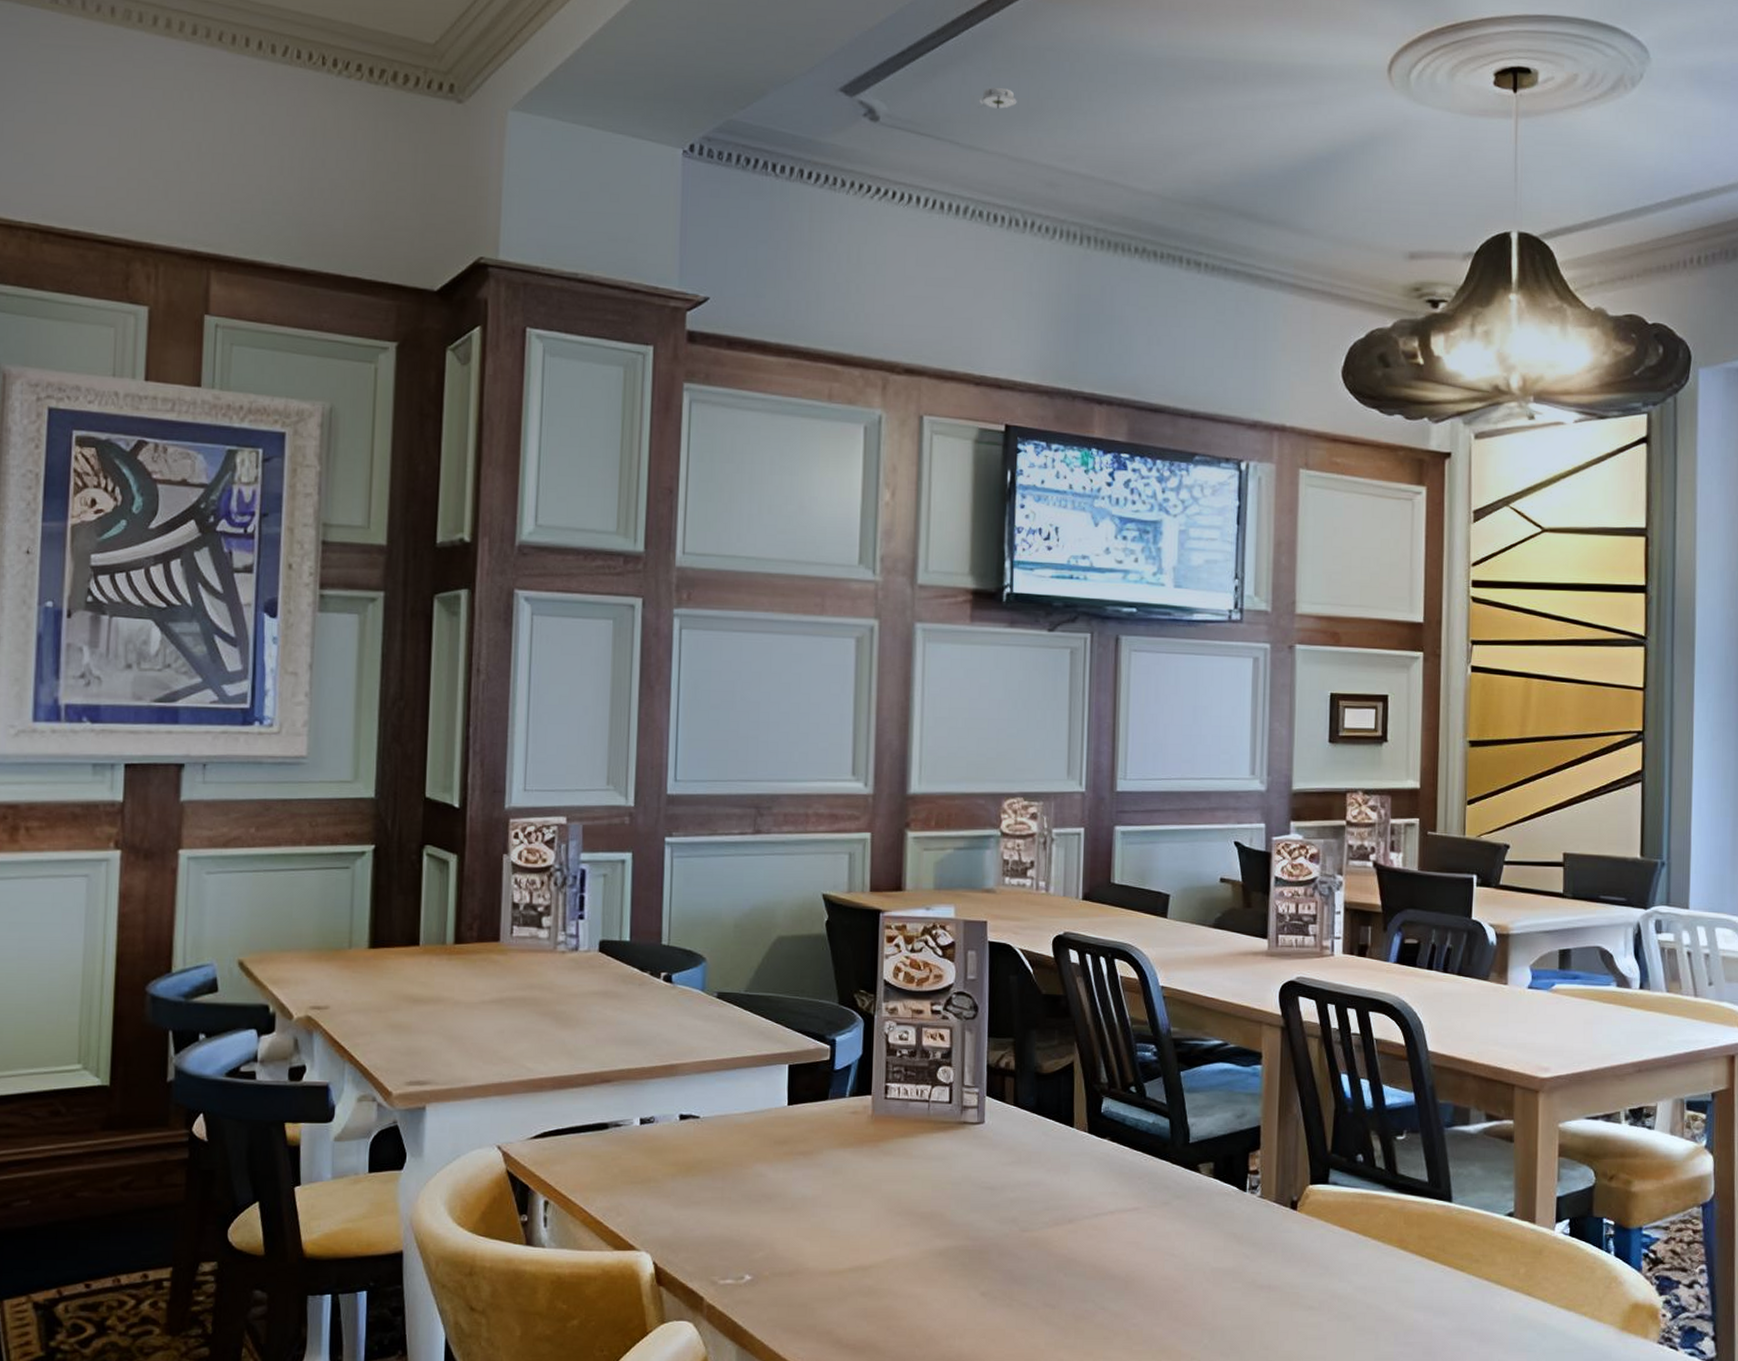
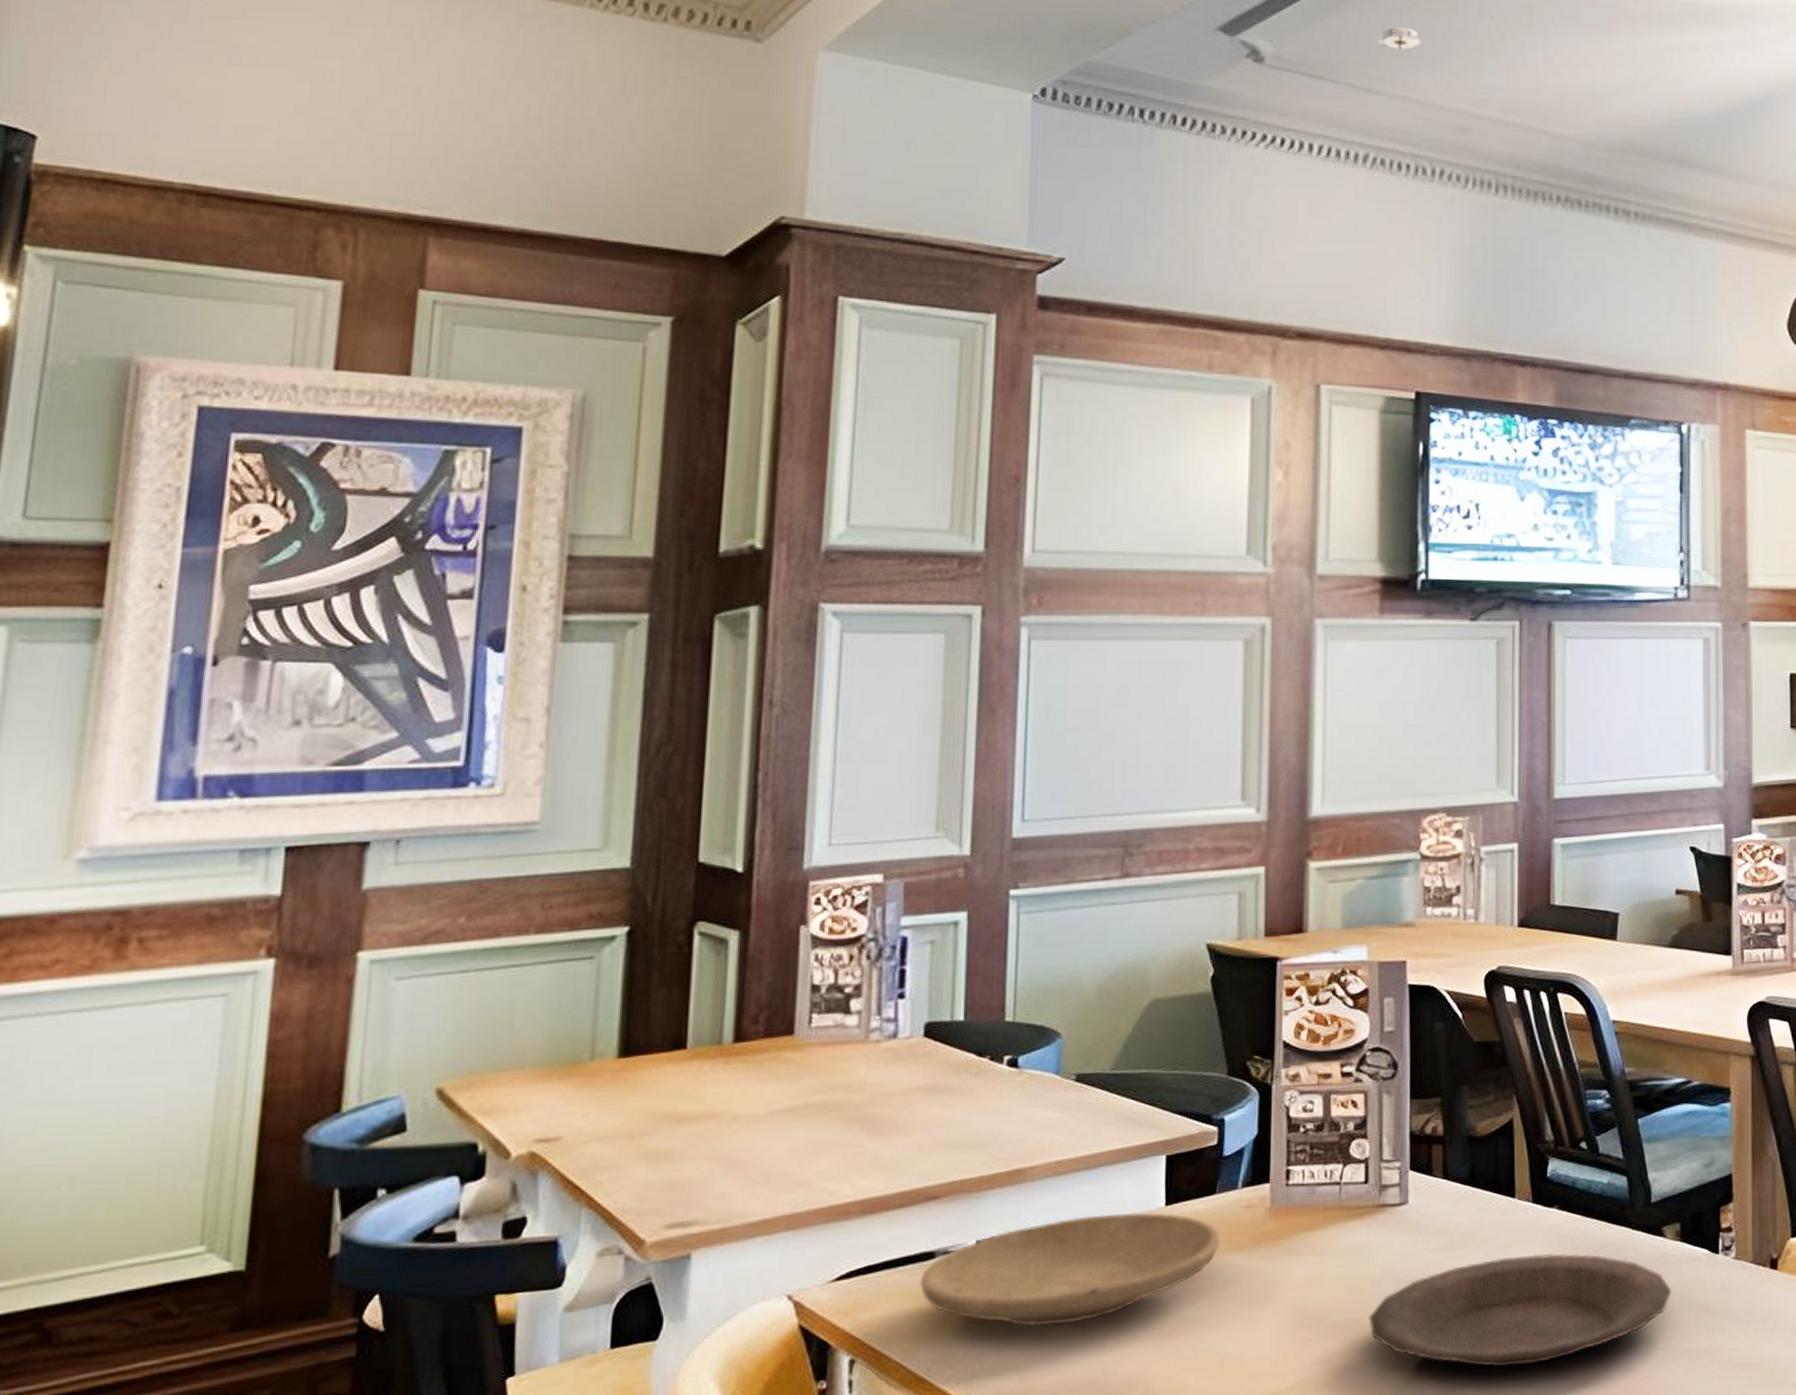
plate: none [596,1107,831,1192] -> present [919,1212,1220,1327]
plate: none [950,1175,1204,1265] -> present [1369,1253,1671,1367]

